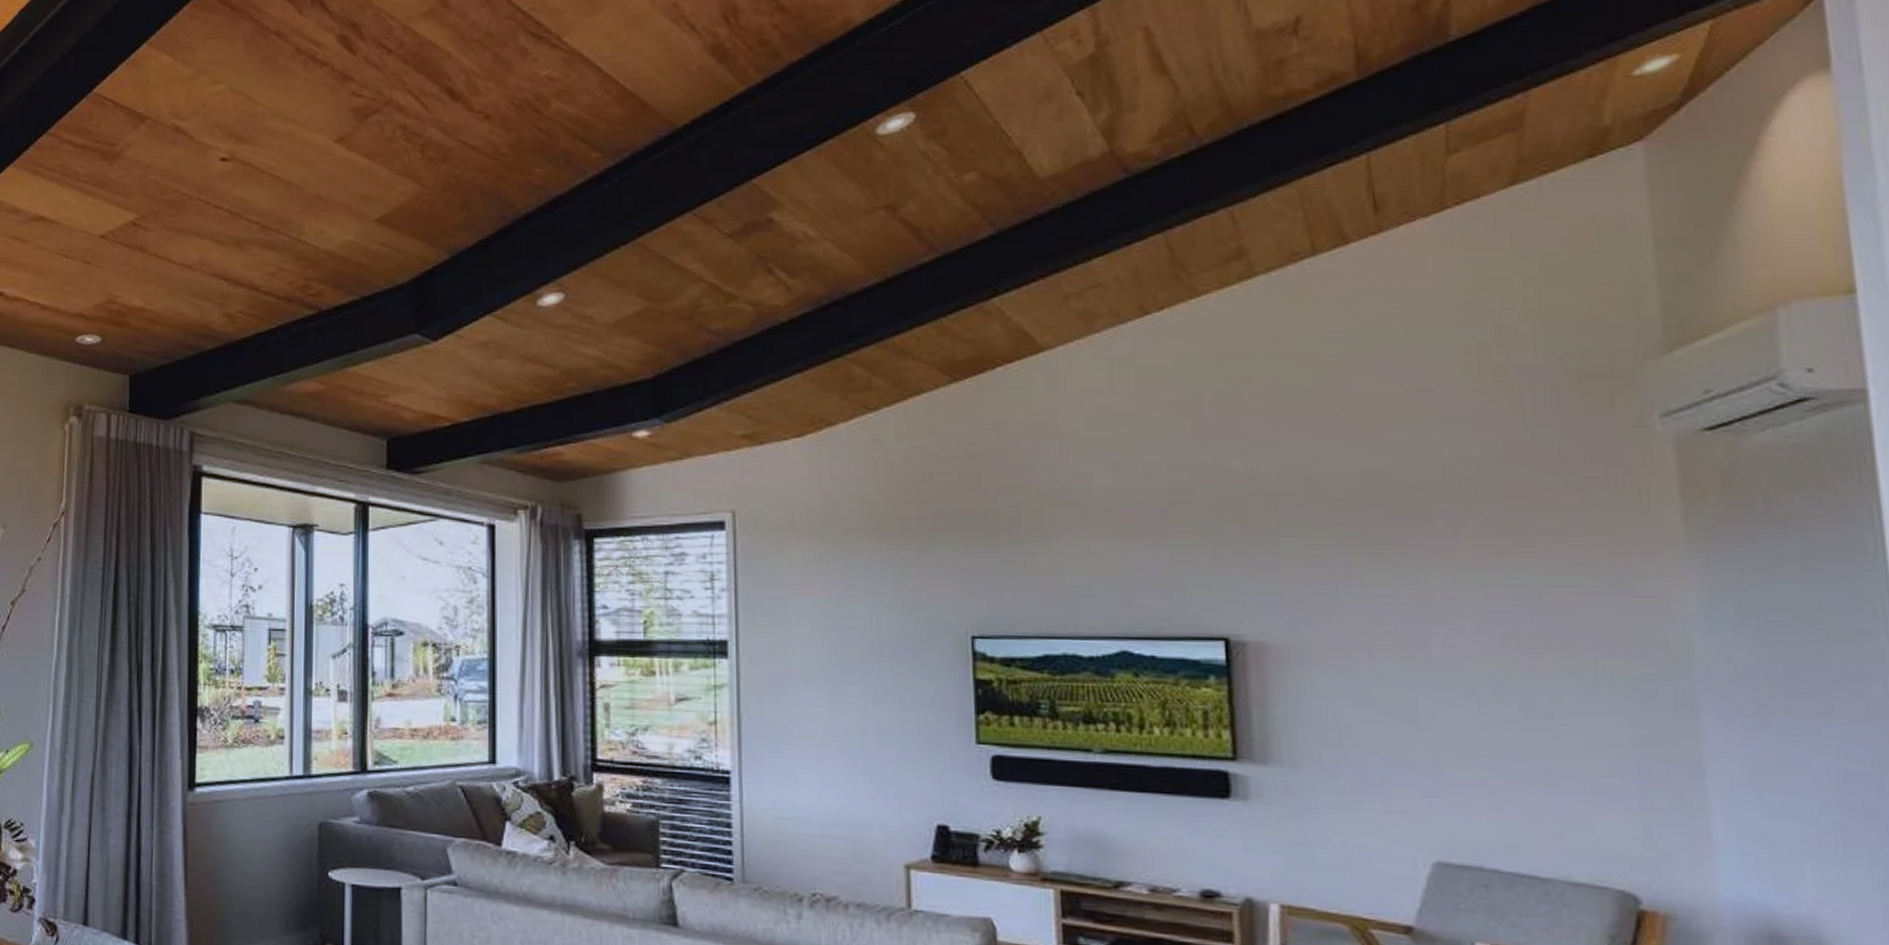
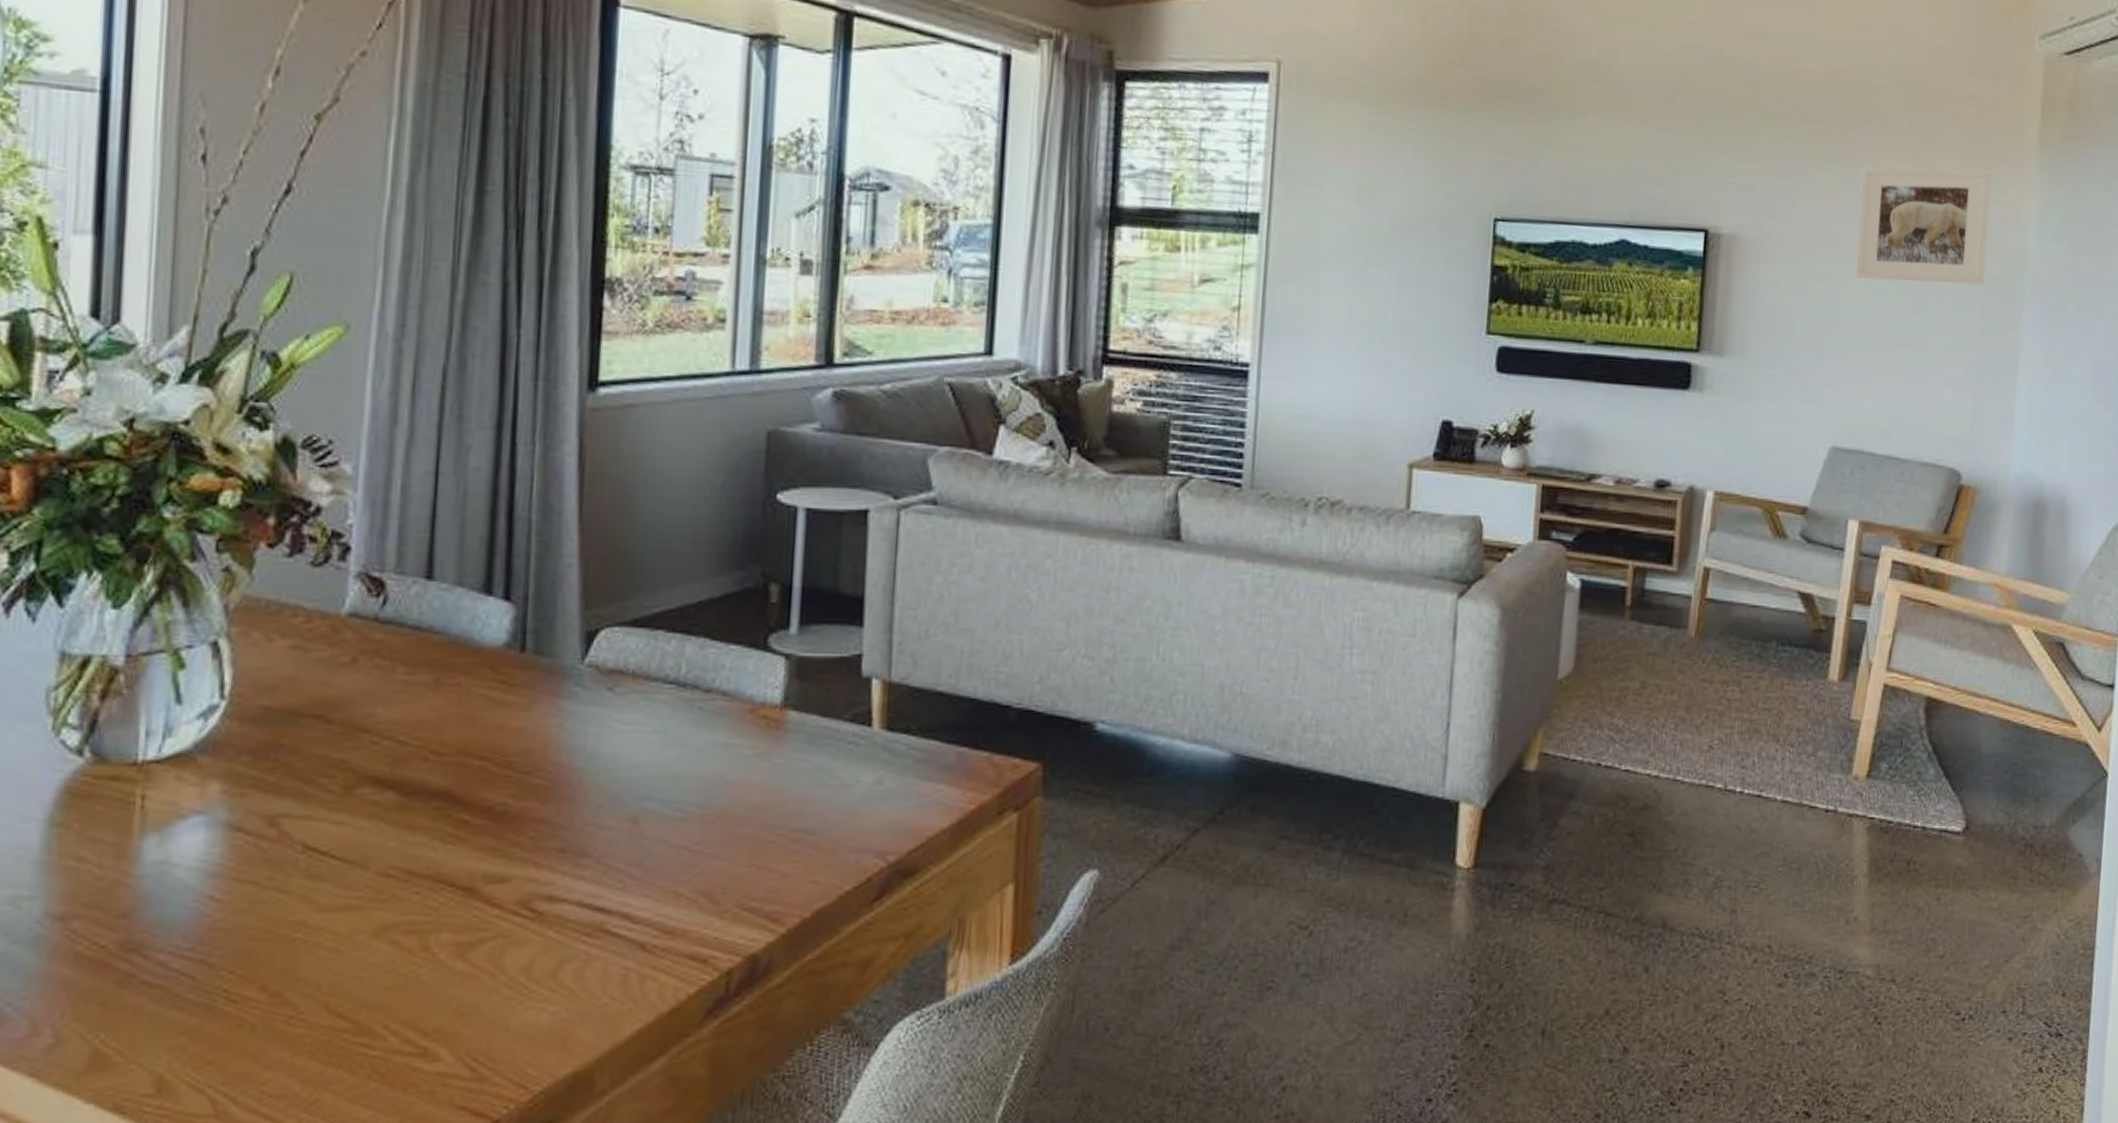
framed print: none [1426,559,1630,685] -> present [1855,166,1991,285]

